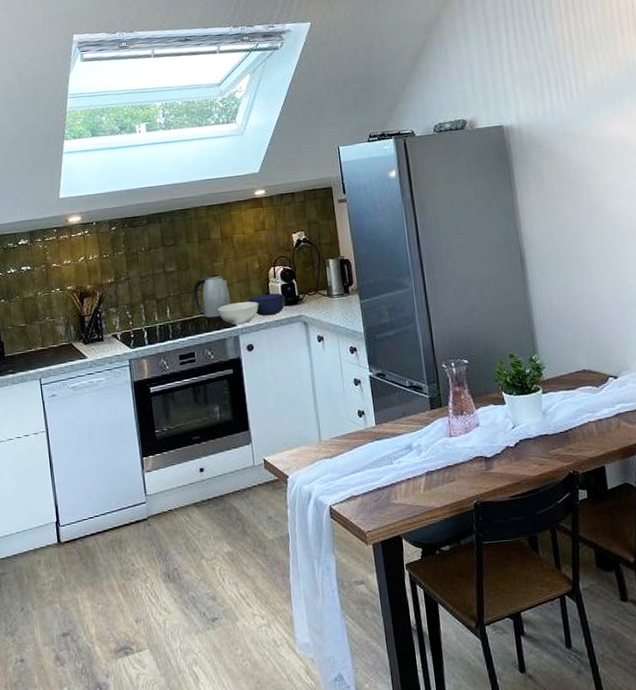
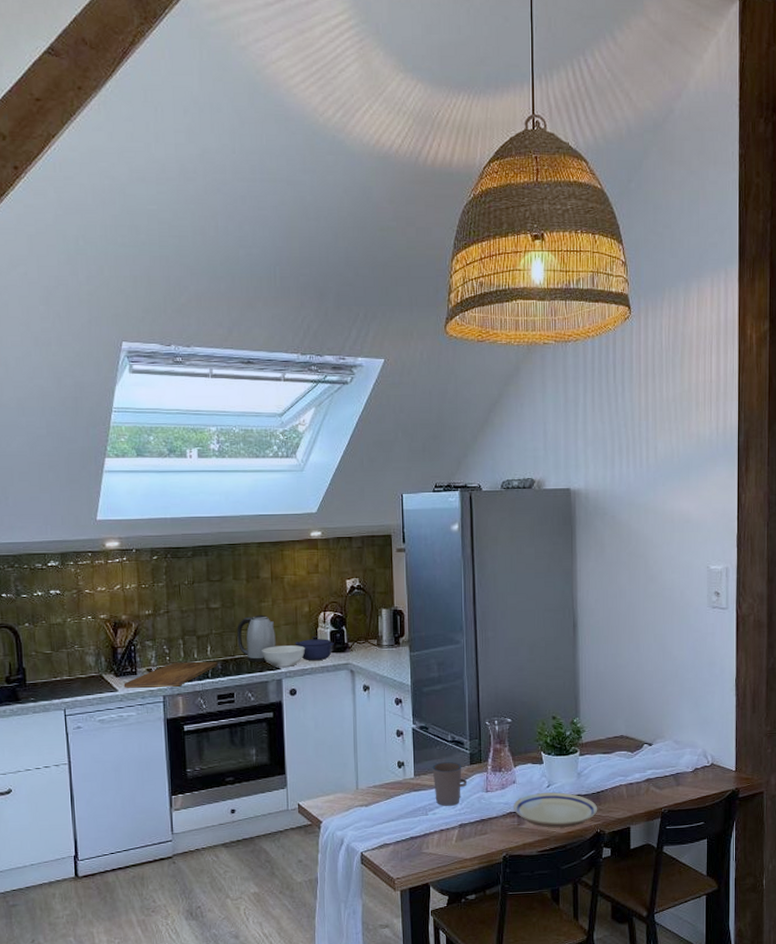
cutting board: none [92,323,177,355] -> present [123,661,218,688]
cup: none [393,408,430,455] -> present [432,762,467,807]
plate: none [479,433,568,471] -> present [513,792,598,828]

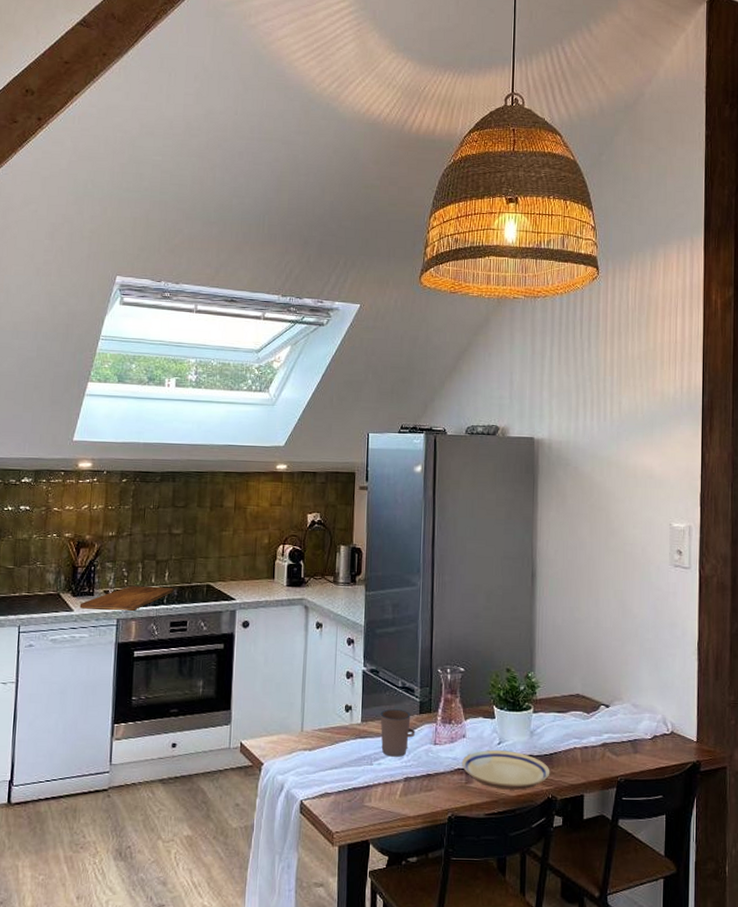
kettle: present [237,614,276,663] -> none [195,543,234,592]
bowl: present [262,645,306,667] -> none [218,576,262,598]
cooking pot: present [295,635,334,661] -> none [252,568,291,594]

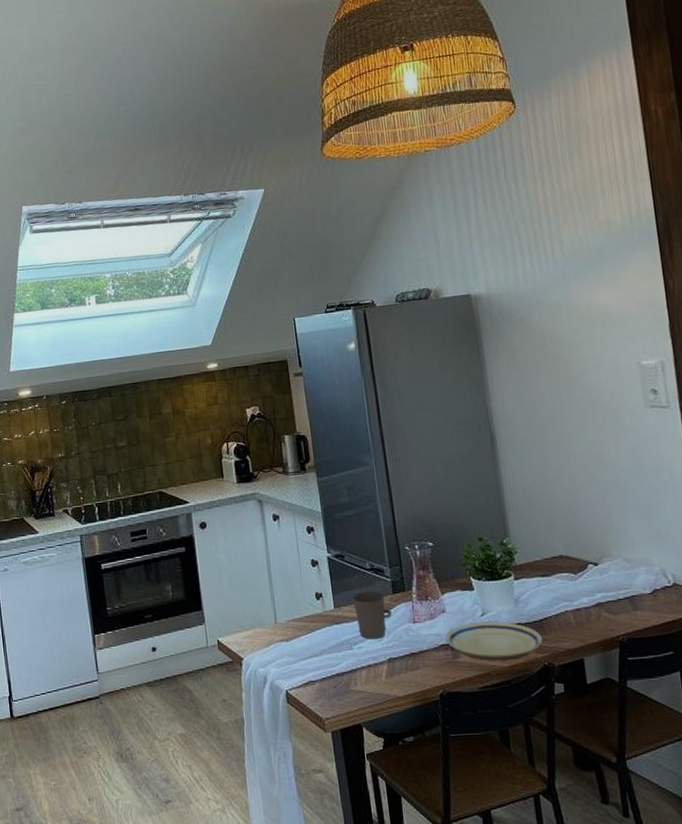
cutting board: present [79,585,174,611] -> none [43,499,129,530]

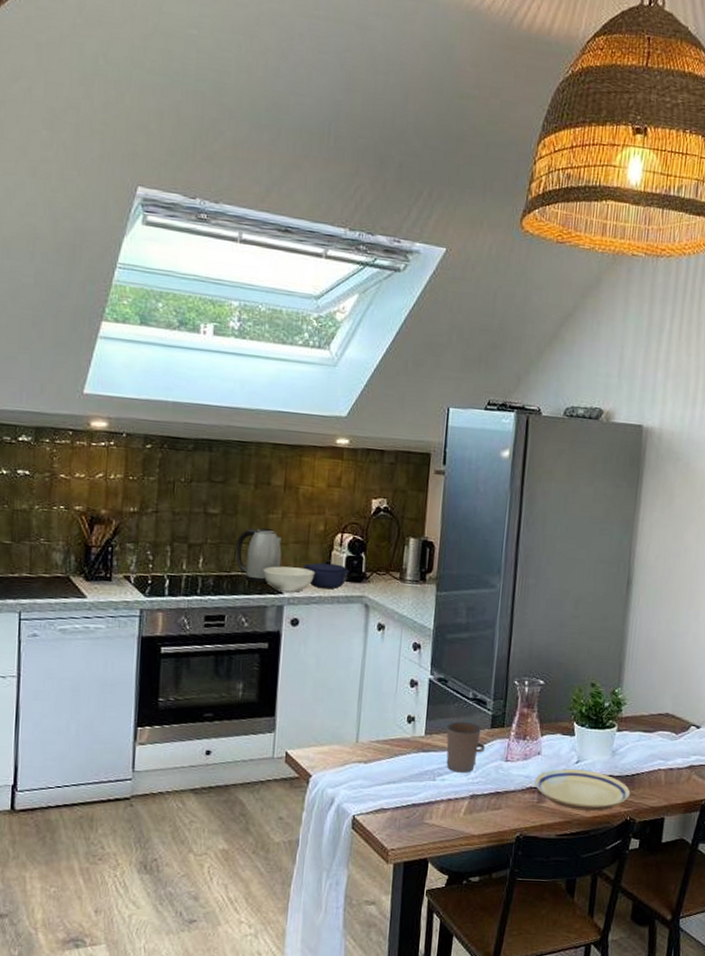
kettle: none [144,449,183,498] -> present [235,527,282,584]
bowl: none [169,478,212,501] -> present [263,566,316,592]
cooking pot: none [201,467,240,493] -> present [303,559,350,589]

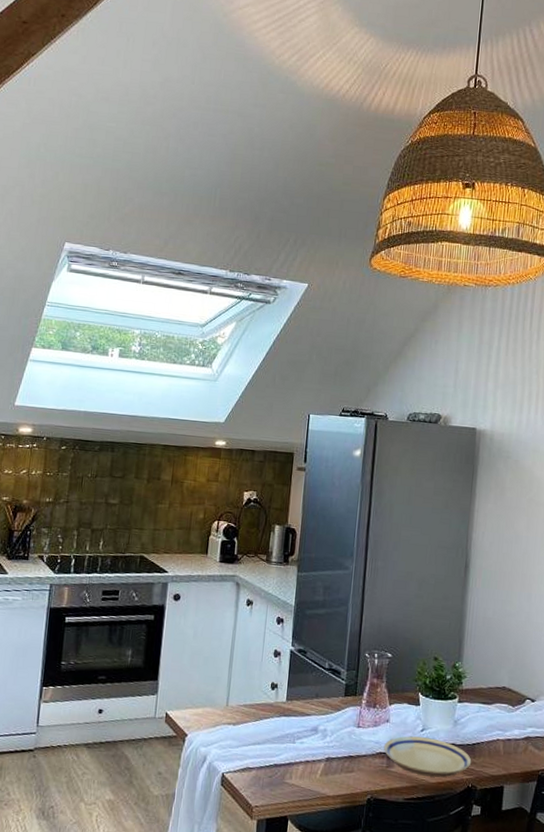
kettle: present [235,527,282,584] -> none [129,515,168,564]
bowl: present [263,566,316,592] -> none [152,548,196,571]
cooking pot: present [303,559,350,589] -> none [185,543,224,569]
cup: present [446,722,485,774] -> none [305,689,339,738]

